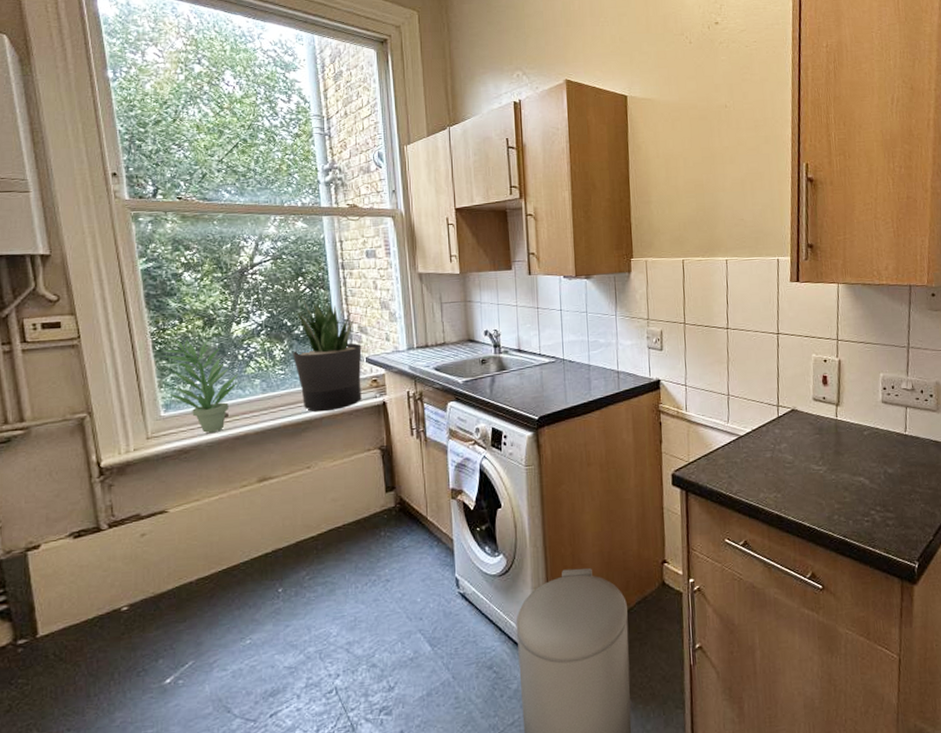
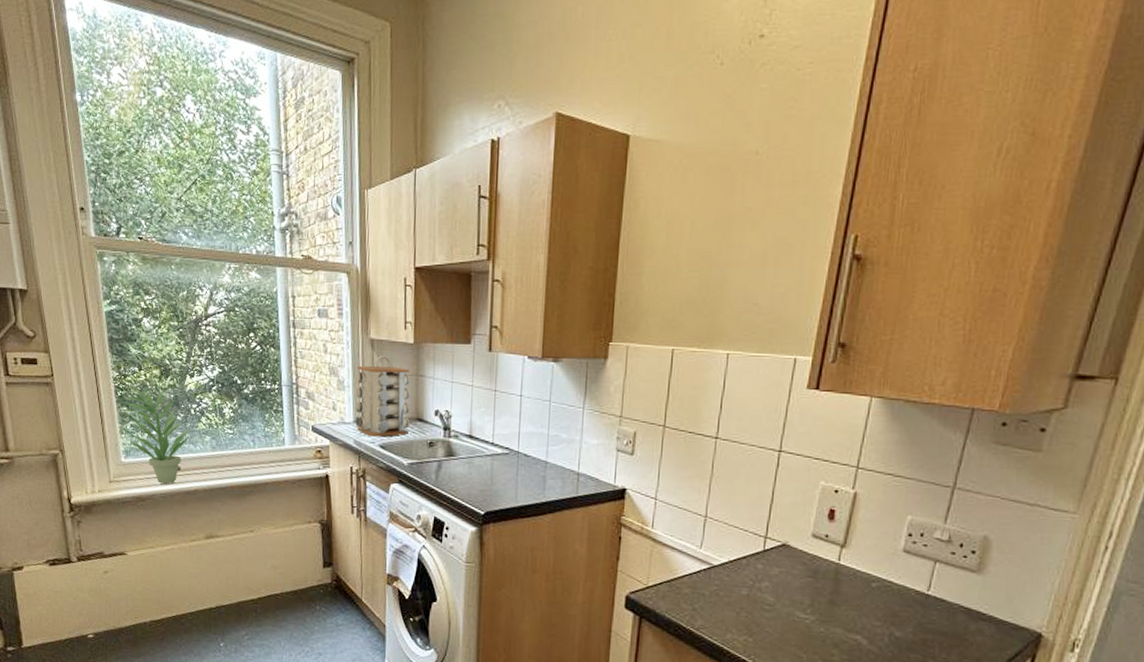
planter: present [293,298,362,411] -> none [241,356,308,477]
spice rack: none [406,286,462,361] -> present [355,355,411,438]

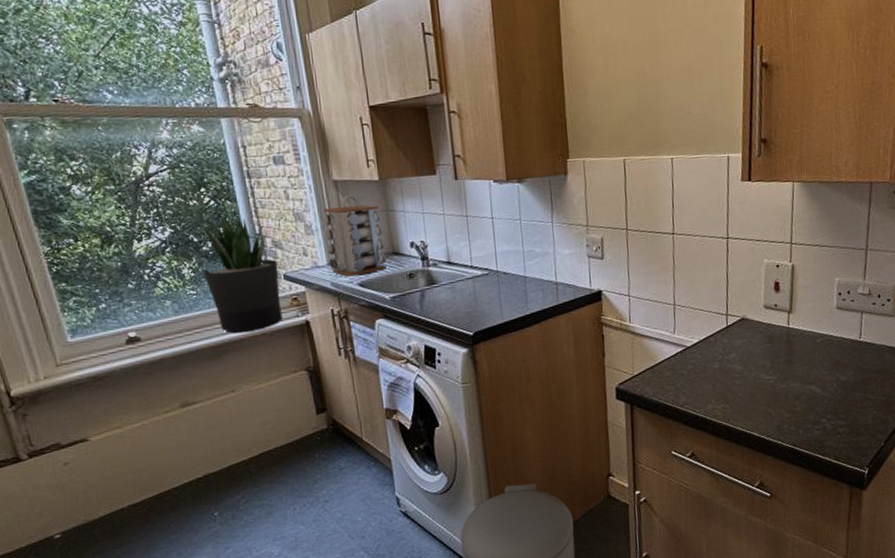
potted plant: present [124,386,190,484] -> none [61,257,147,359]
planter: none [241,356,308,477] -> present [202,212,283,333]

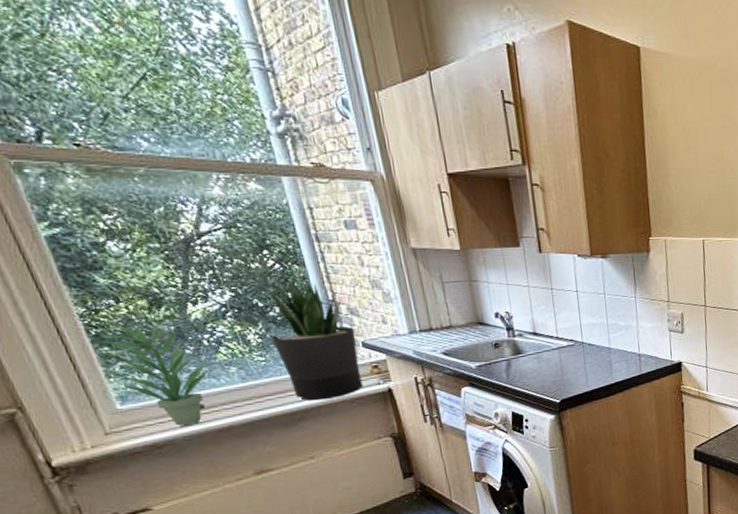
potted plant: none [61,257,147,359] -> present [102,320,209,426]
spice rack: present [322,194,387,277] -> none [401,263,471,345]

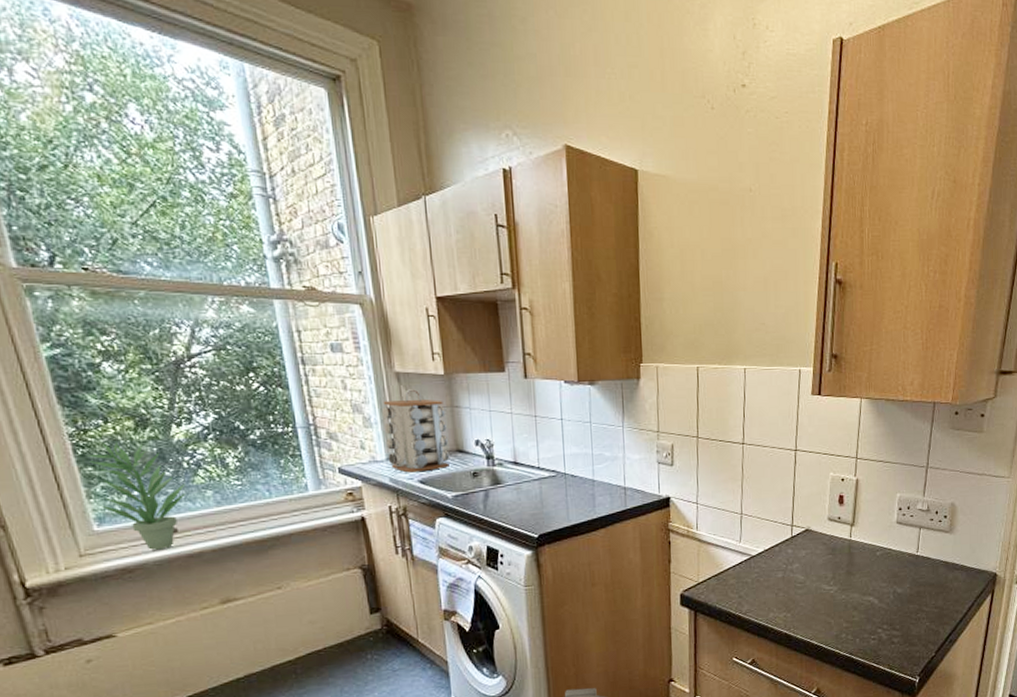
planter: present [267,275,363,400] -> none [250,398,336,527]
spice rack: none [401,263,471,345] -> present [382,388,450,473]

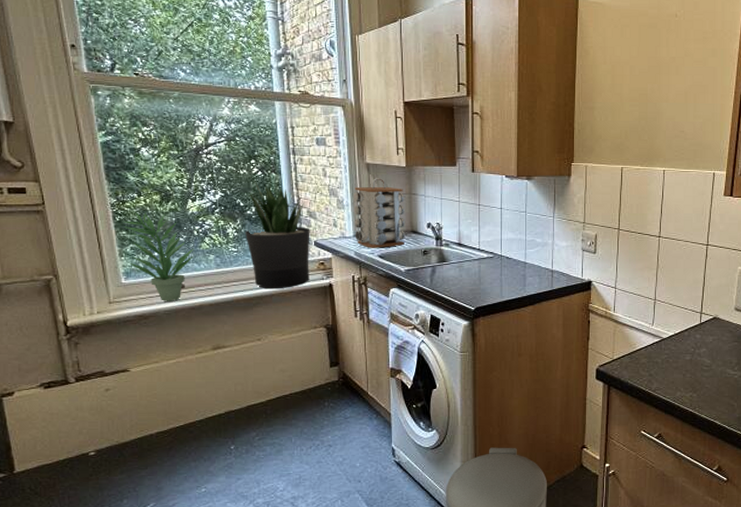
planter: none [250,398,336,527] -> present [245,181,310,288]

